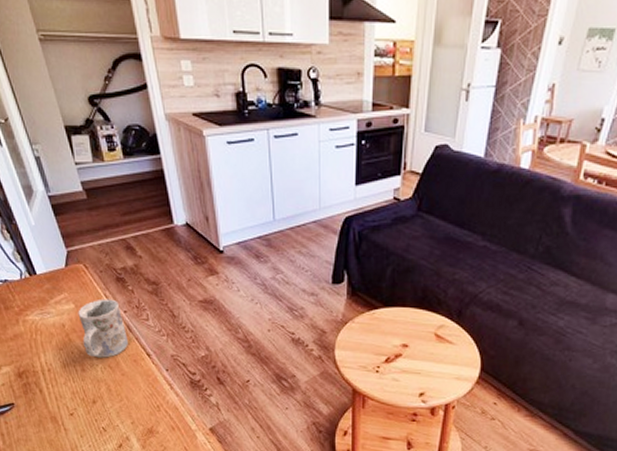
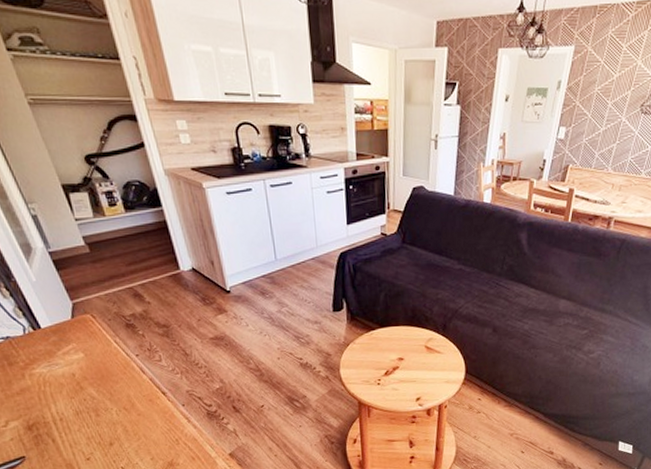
mug: present [78,298,128,358] -> none [88,344,142,402]

